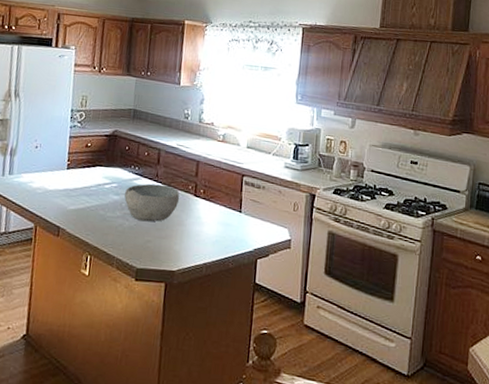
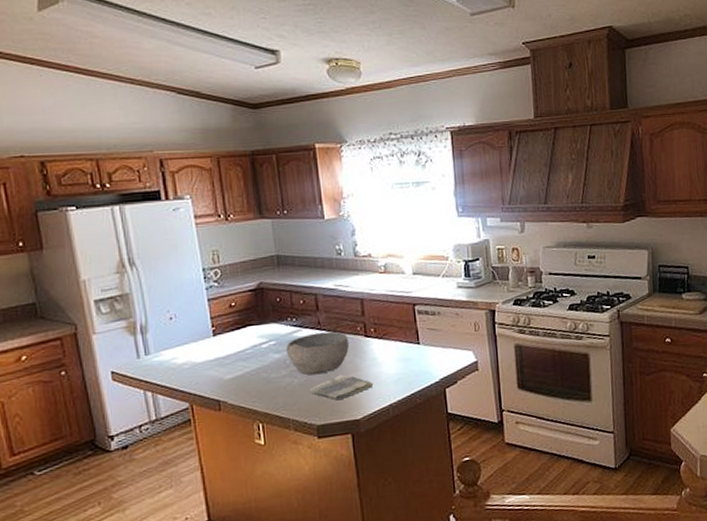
dish towel: none [137,226,194,249] -> present [310,375,374,401]

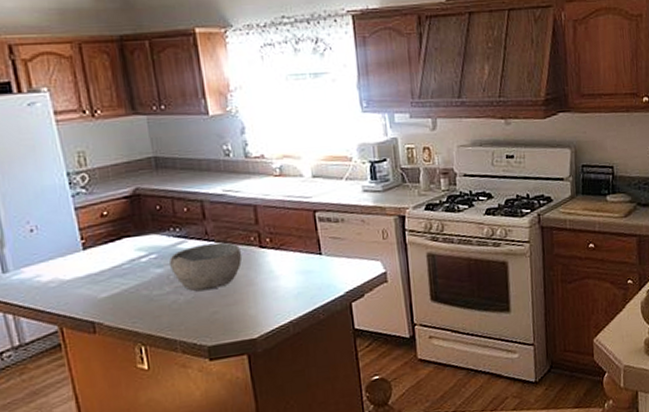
dish towel: present [310,375,374,401] -> none [198,290,271,319]

